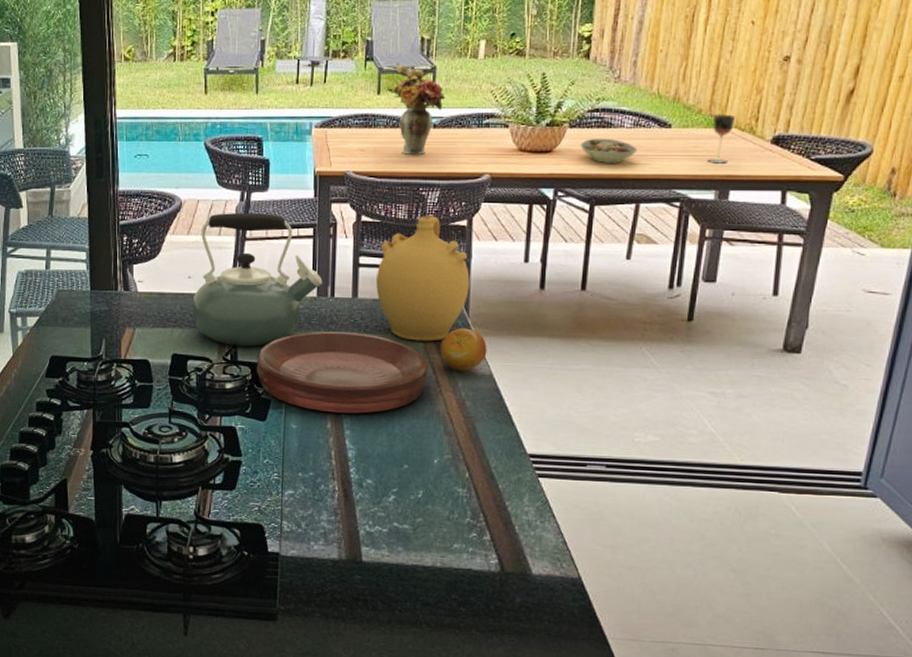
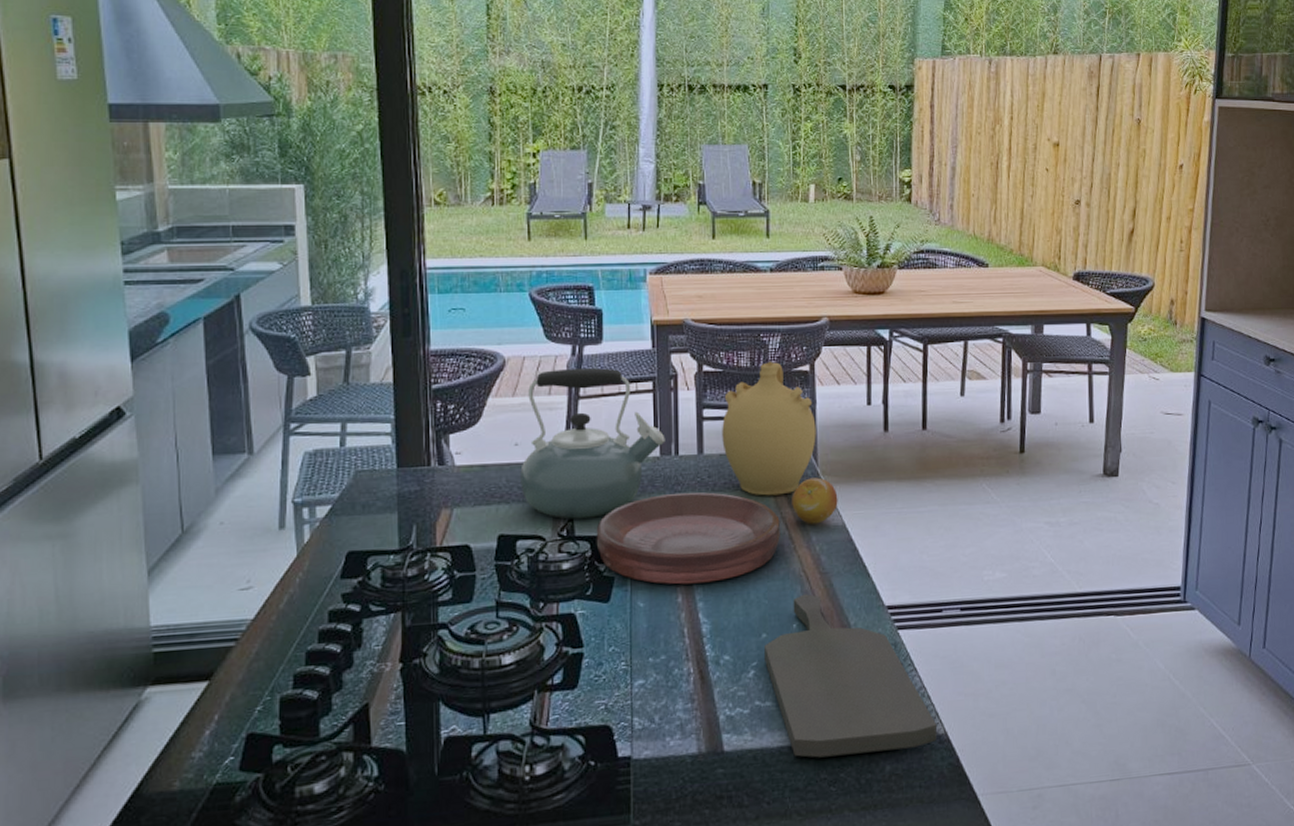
flower arrangement: present [387,63,446,155] -> none [722,207,780,300]
cutting board: none [404,434,572,586] -> present [763,593,938,758]
salad: present [580,138,638,163] -> none [909,278,961,302]
wineglass: present [708,114,736,164] -> none [1022,253,1042,300]

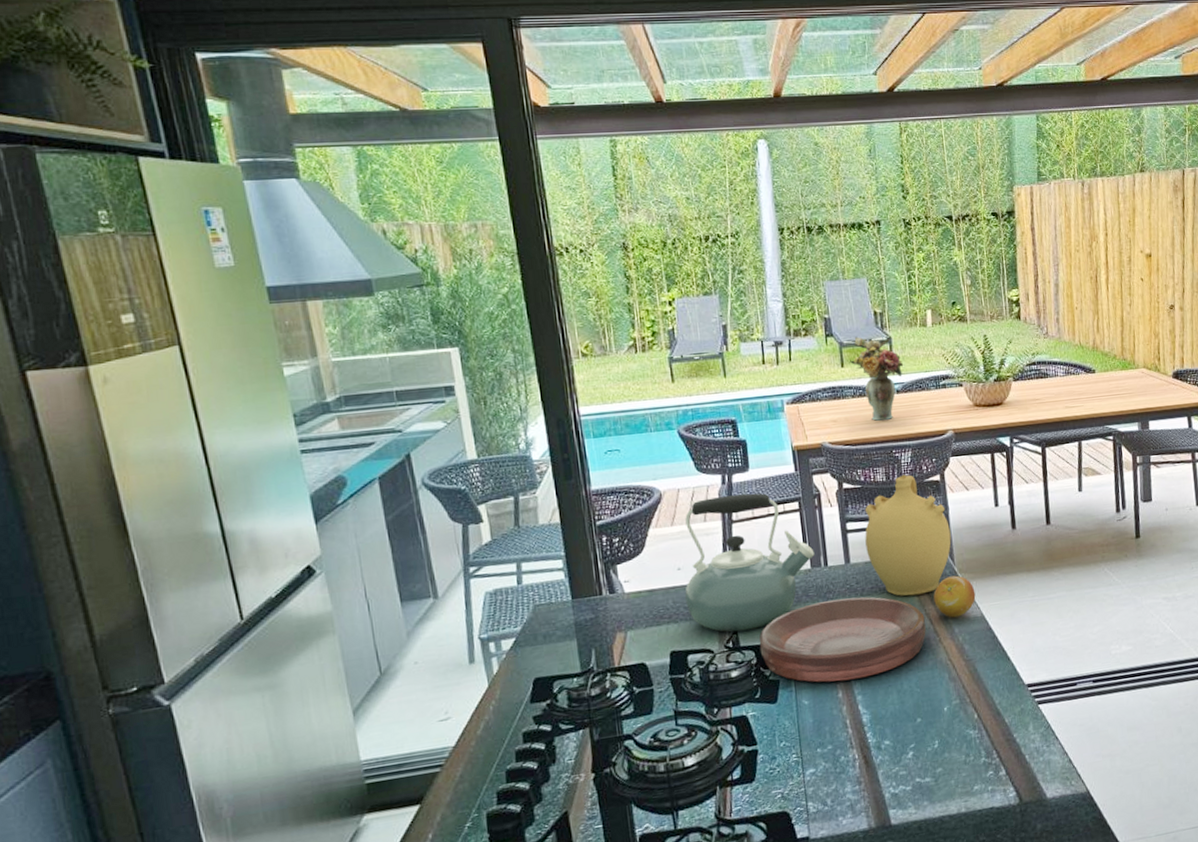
flower arrangement: none [722,207,780,300] -> present [850,336,904,421]
cutting board: present [763,593,938,758] -> none [920,679,1080,824]

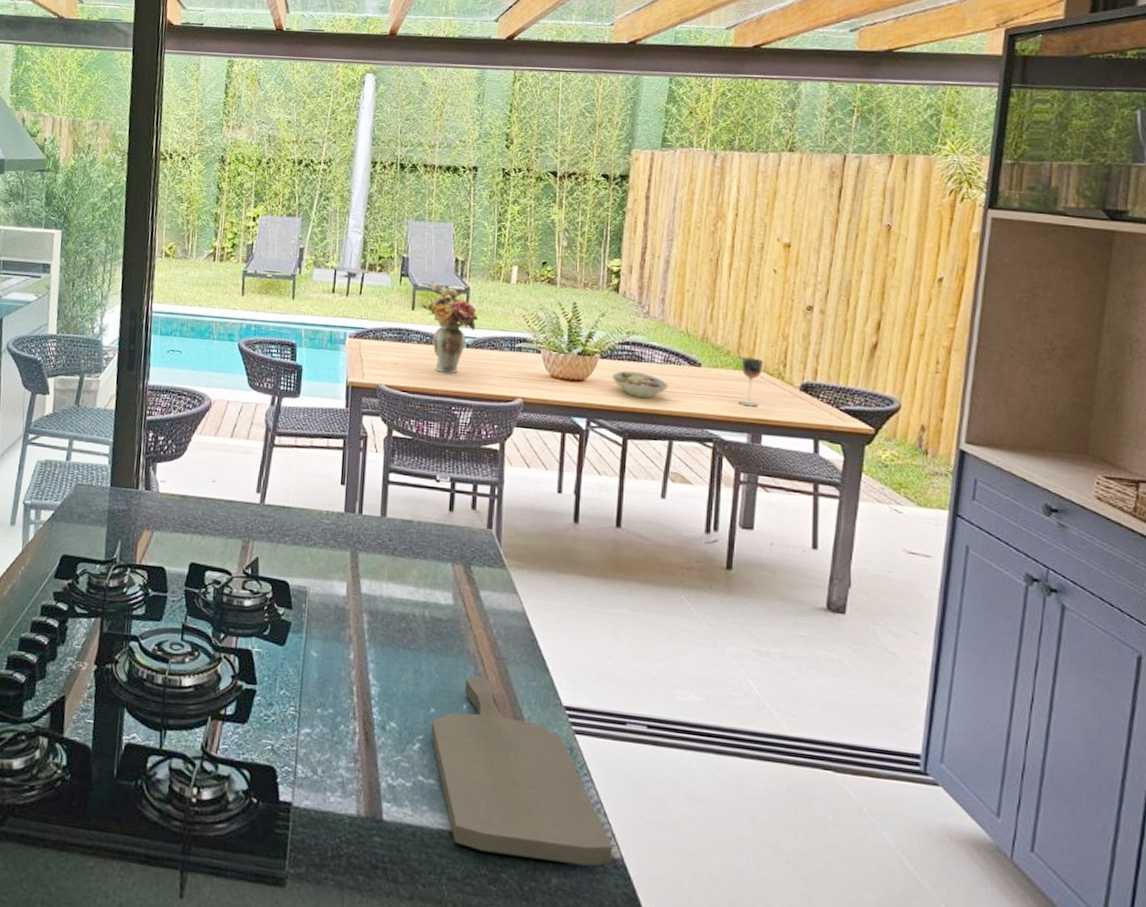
kettle: present [685,493,815,633] -> none [214,416,351,562]
dish: present [759,597,926,683] -> none [277,550,458,646]
ceramic jug: present [865,474,952,596] -> none [406,435,502,571]
cutting board: none [920,679,1080,824] -> present [430,675,613,866]
fruit: present [933,575,976,618] -> none [471,558,520,607]
salad: none [1025,387,1072,409] -> present [611,370,669,398]
wineglass: none [1126,357,1143,400] -> present [739,357,764,407]

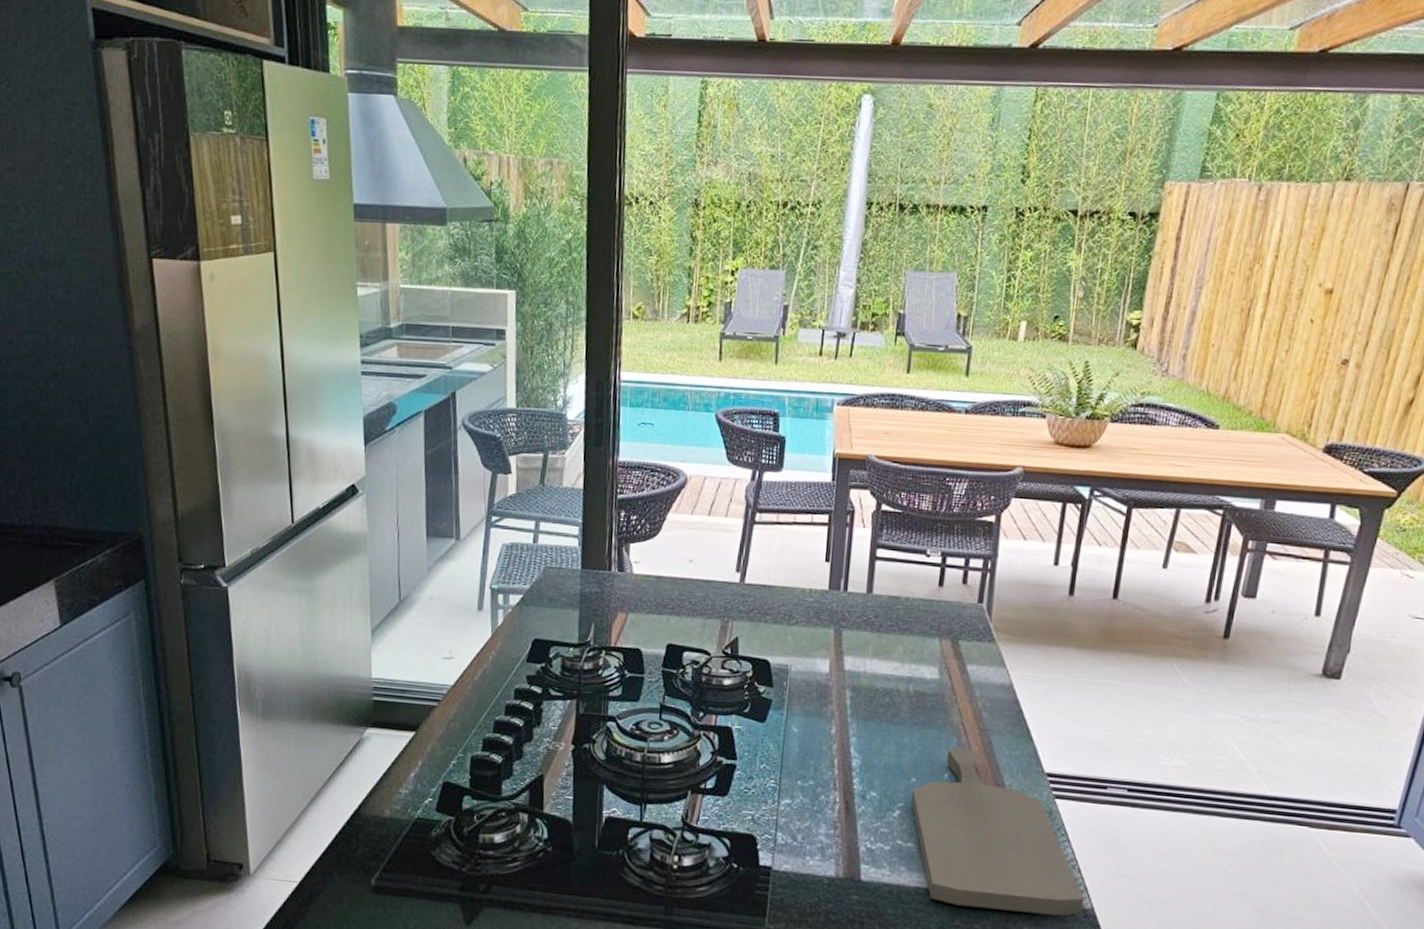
flower arrangement: present [422,281,479,374] -> none [918,340,980,442]
salad: present [611,370,669,398] -> none [1120,435,1182,464]
wineglass: present [739,357,764,407] -> none [1255,417,1288,471]

